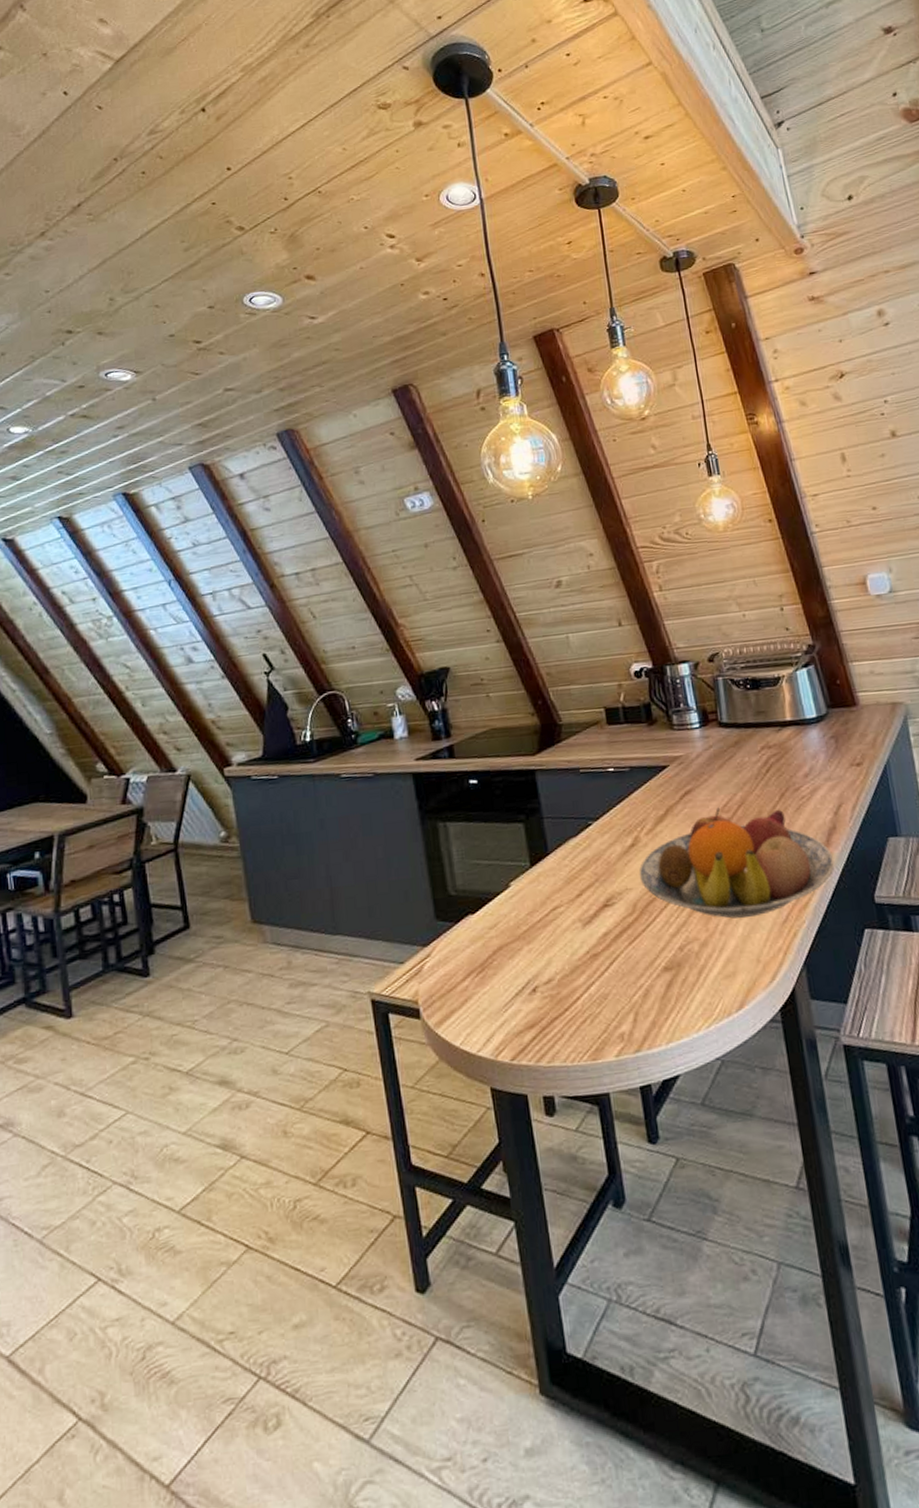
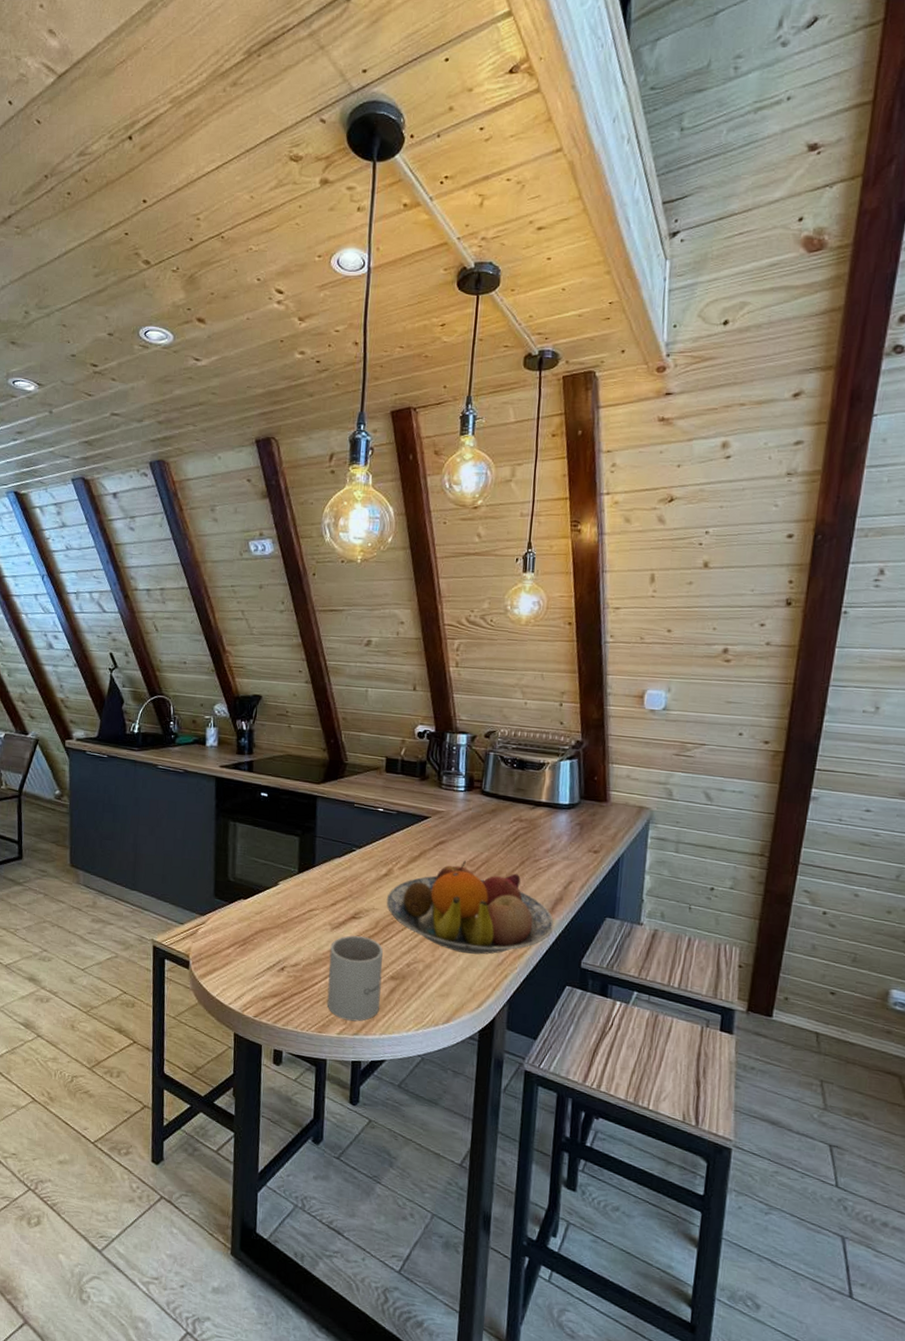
mug: none [585,926,659,1037] -> present [327,935,383,1022]

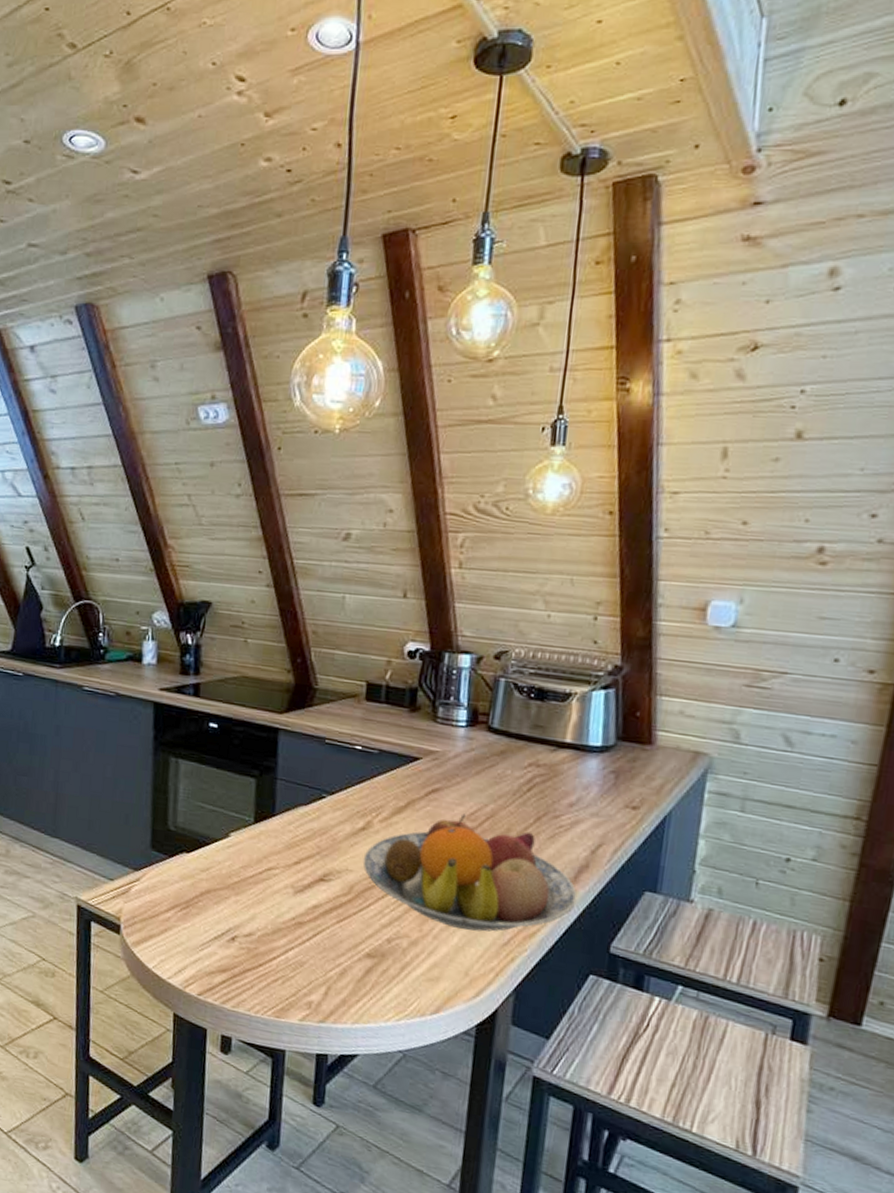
mug: present [327,935,383,1022] -> none [287,901,358,1007]

